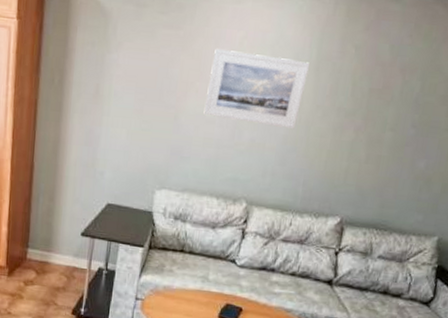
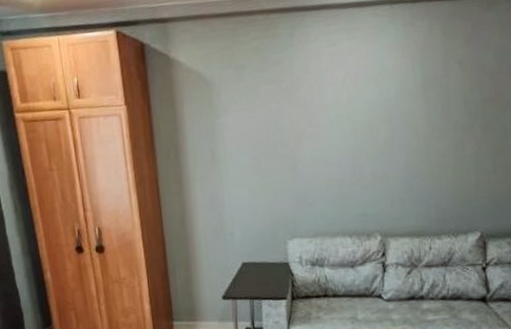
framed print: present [203,49,310,129] -> none [319,86,417,159]

